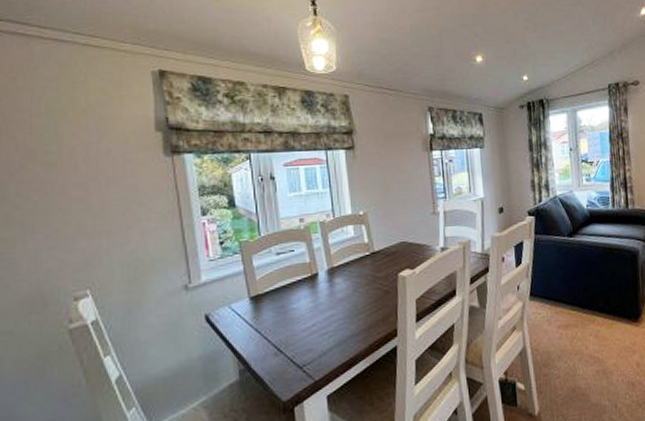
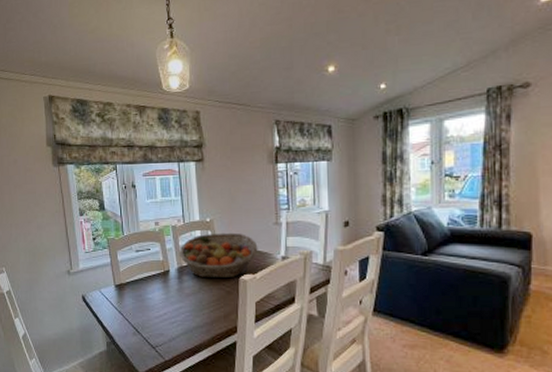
fruit basket: none [329,225,416,279] -> present [179,232,258,279]

